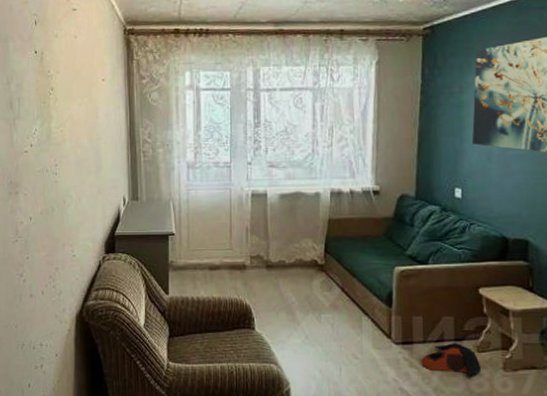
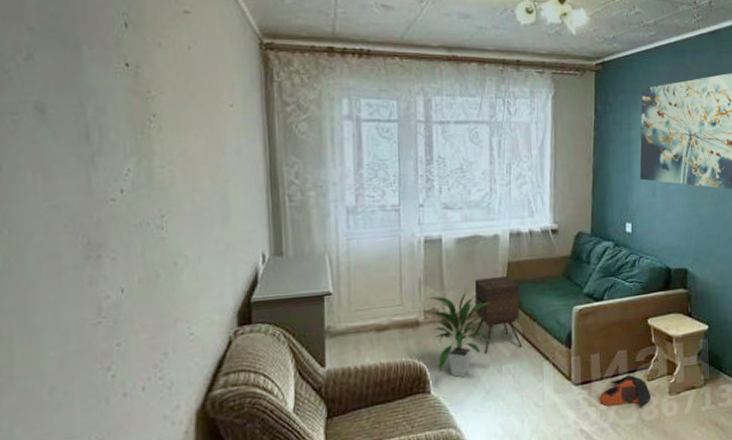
indoor plant: none [254,243,312,320] -> present [428,291,492,378]
side table: none [294,231,342,301] -> present [473,275,523,354]

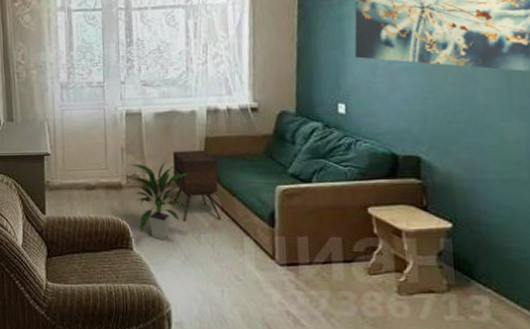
bag: present [599,374,652,406] -> none [308,264,374,300]

